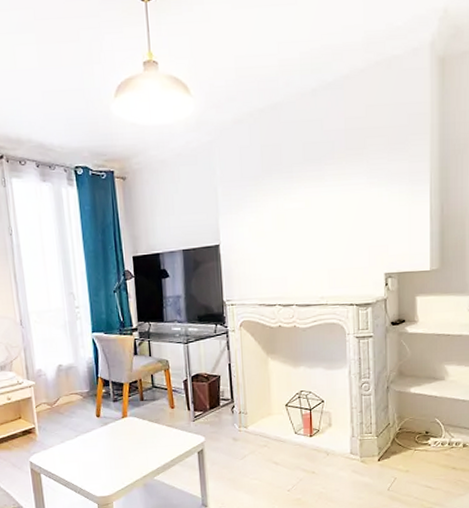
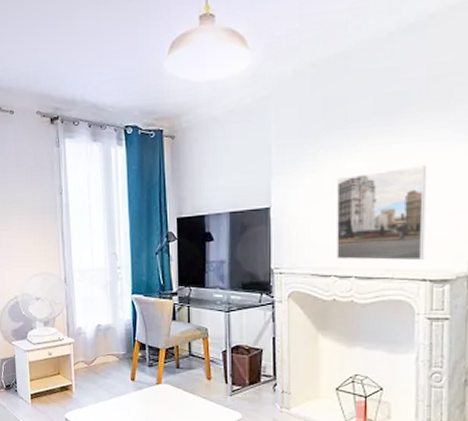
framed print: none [277,206,351,290] -> present [337,165,427,261]

